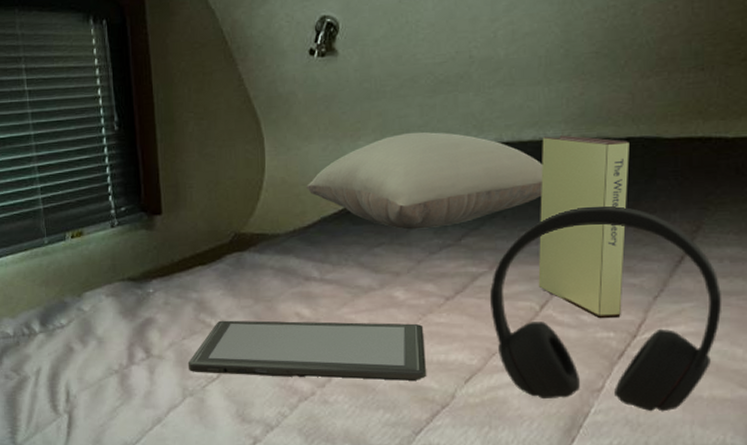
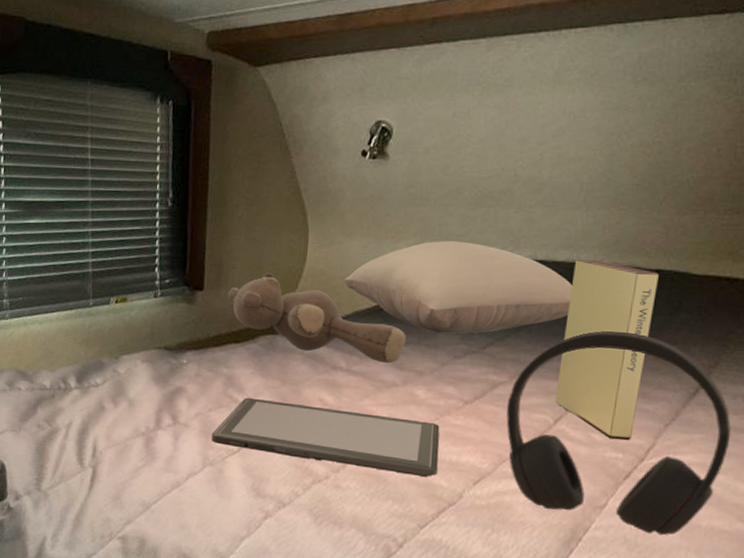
stuffed bear: none [187,187,378,268] -> present [227,272,407,363]

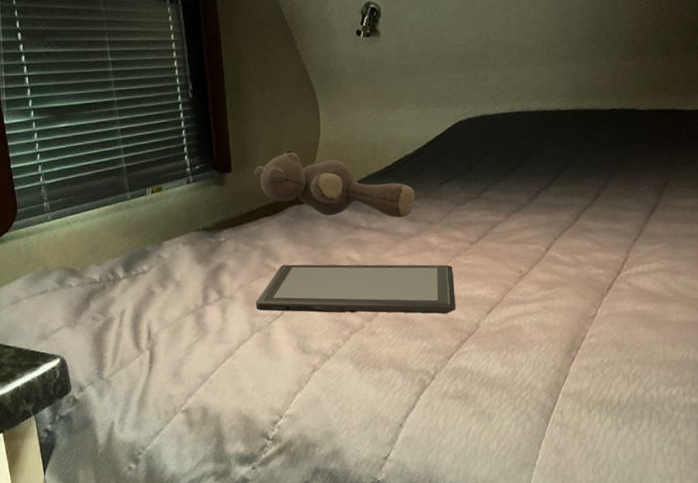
pillow: present [344,240,573,334] -> none [355,102,547,185]
headphones: present [506,330,731,536] -> none [505,165,685,335]
book: present [555,259,659,441] -> none [544,106,613,259]

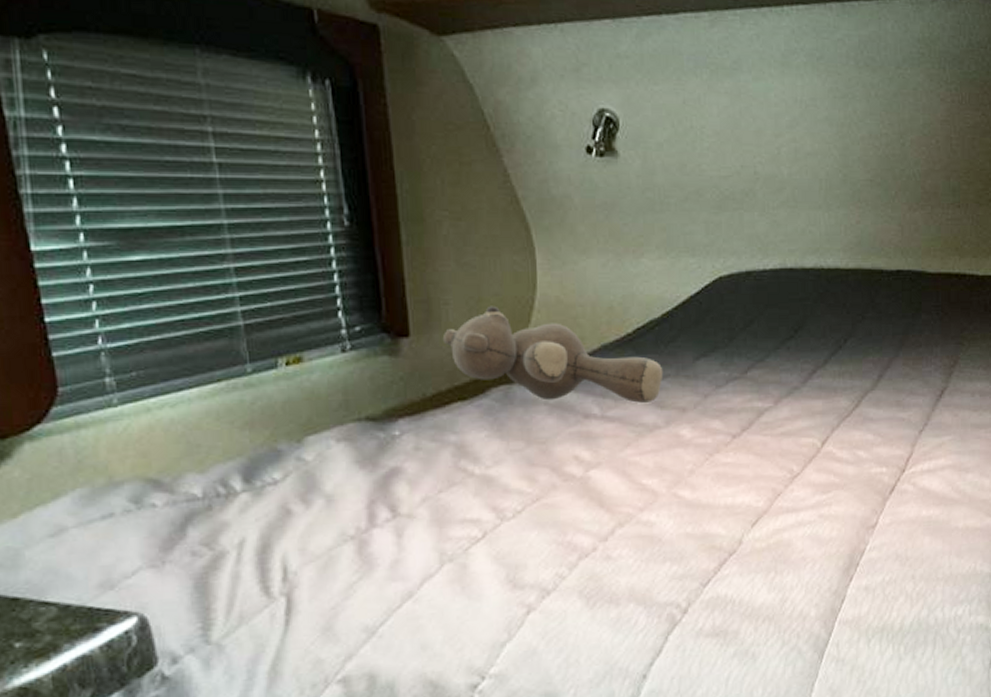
tablet: present [255,264,456,314] -> none [445,464,713,534]

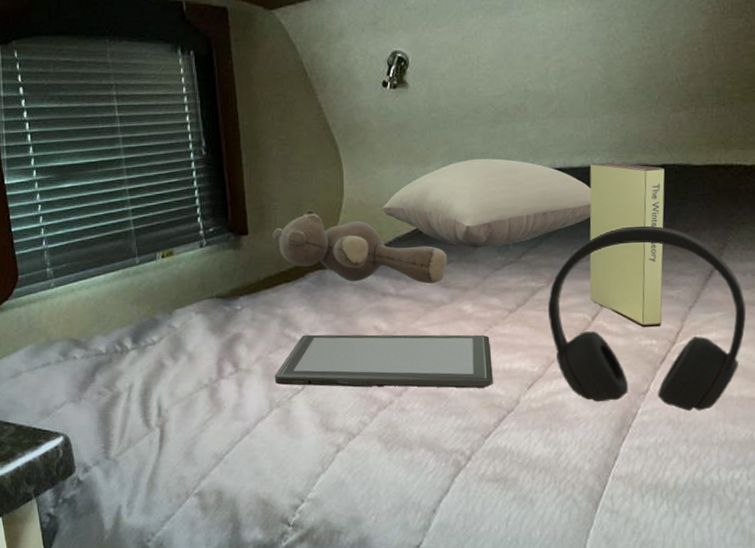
tablet: none [445,464,713,534] -> present [274,334,493,388]
pillow: none [585,251,824,360] -> present [382,158,592,248]
headphones: none [774,338,974,545] -> present [547,225,747,412]
book: none [819,264,899,454] -> present [589,162,665,328]

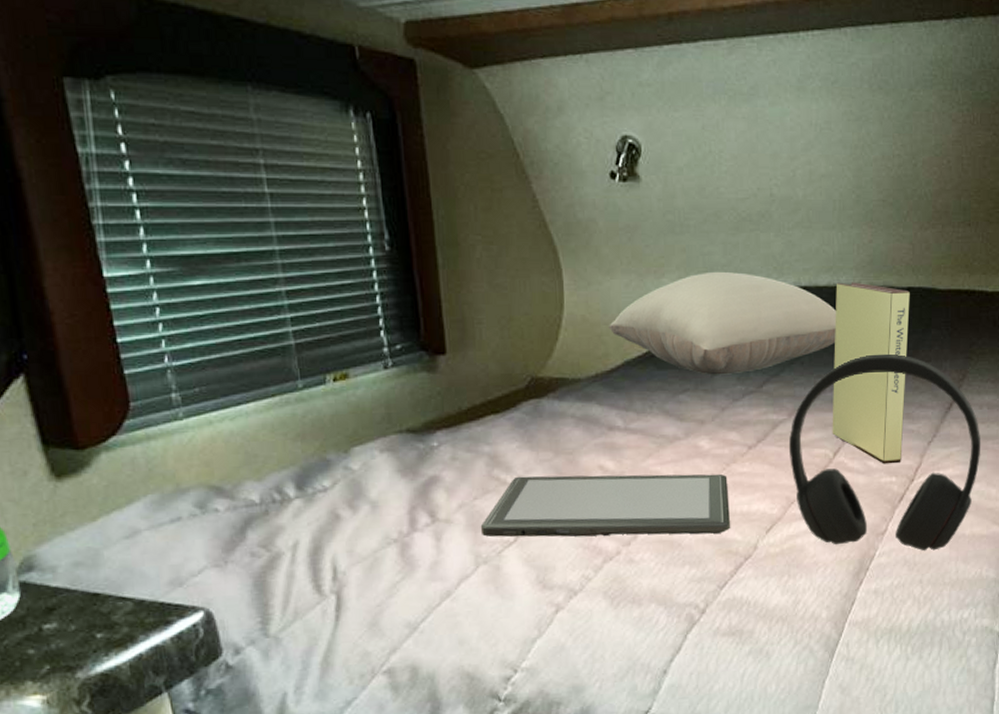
stuffed bear: present [272,209,448,284] -> none [476,324,683,416]

